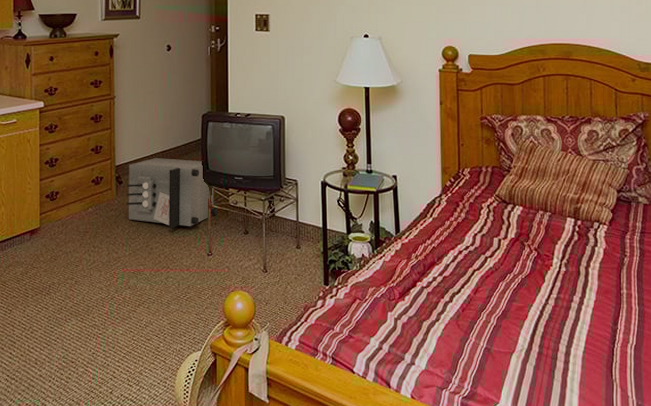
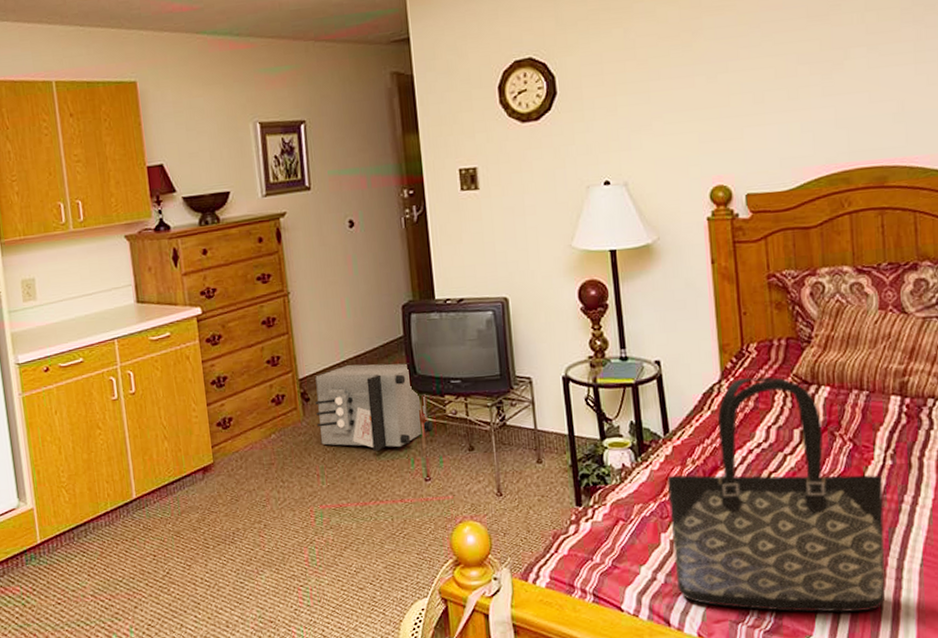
tote bag: none [395,195,558,387] -> present [667,377,885,613]

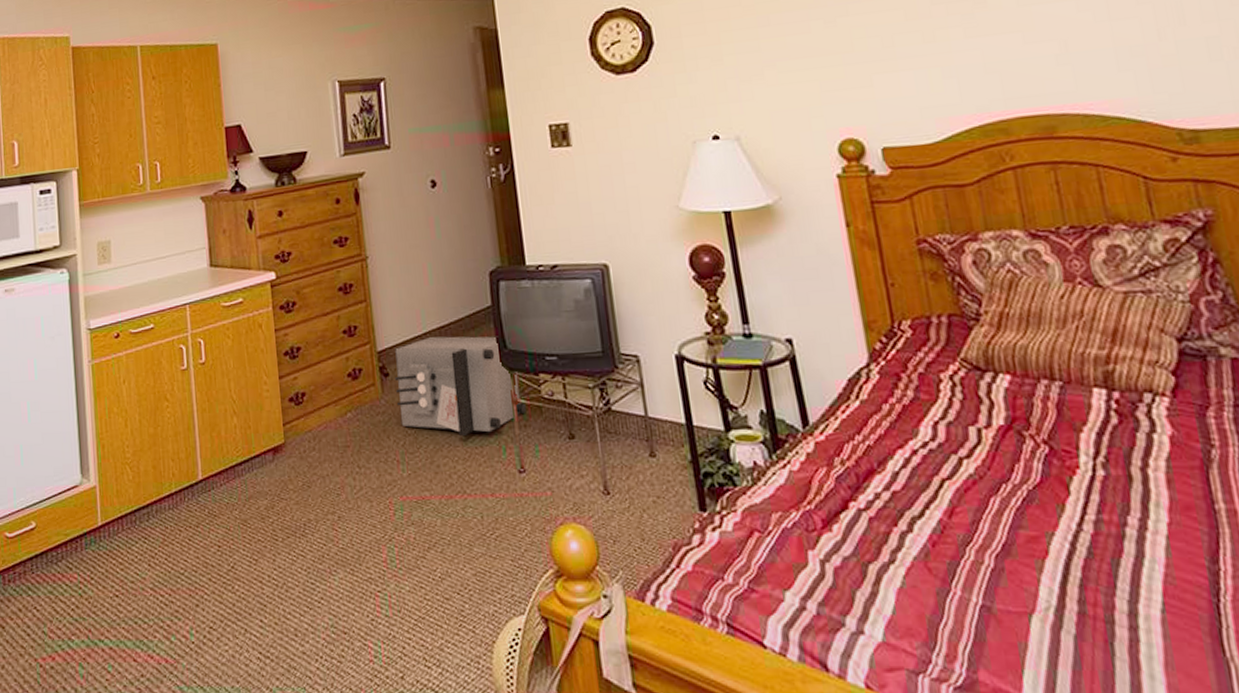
tote bag: present [667,377,885,613] -> none [811,361,1117,670]

